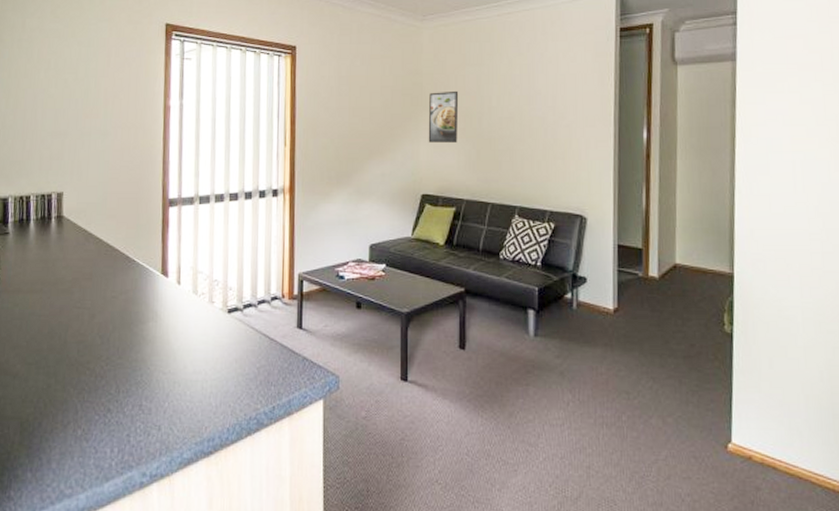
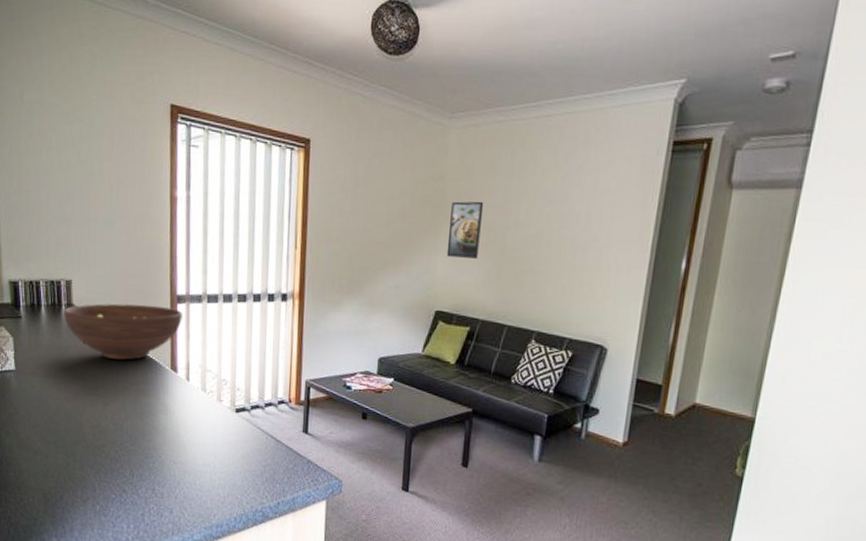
fruit bowl: none [53,211,174,269] -> present [64,303,182,360]

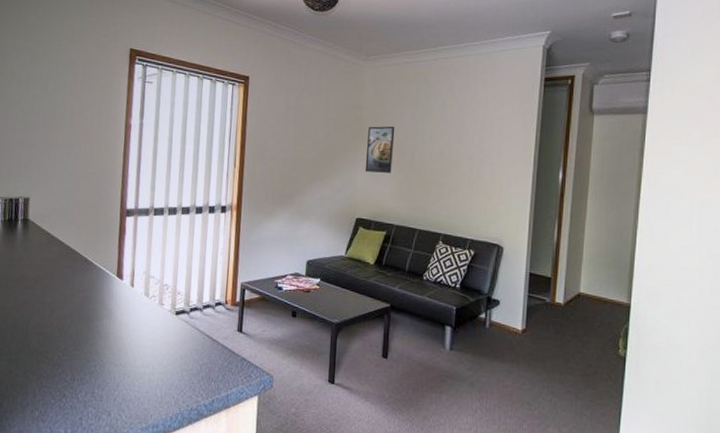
fruit bowl: present [64,303,182,360] -> none [19,217,131,269]

